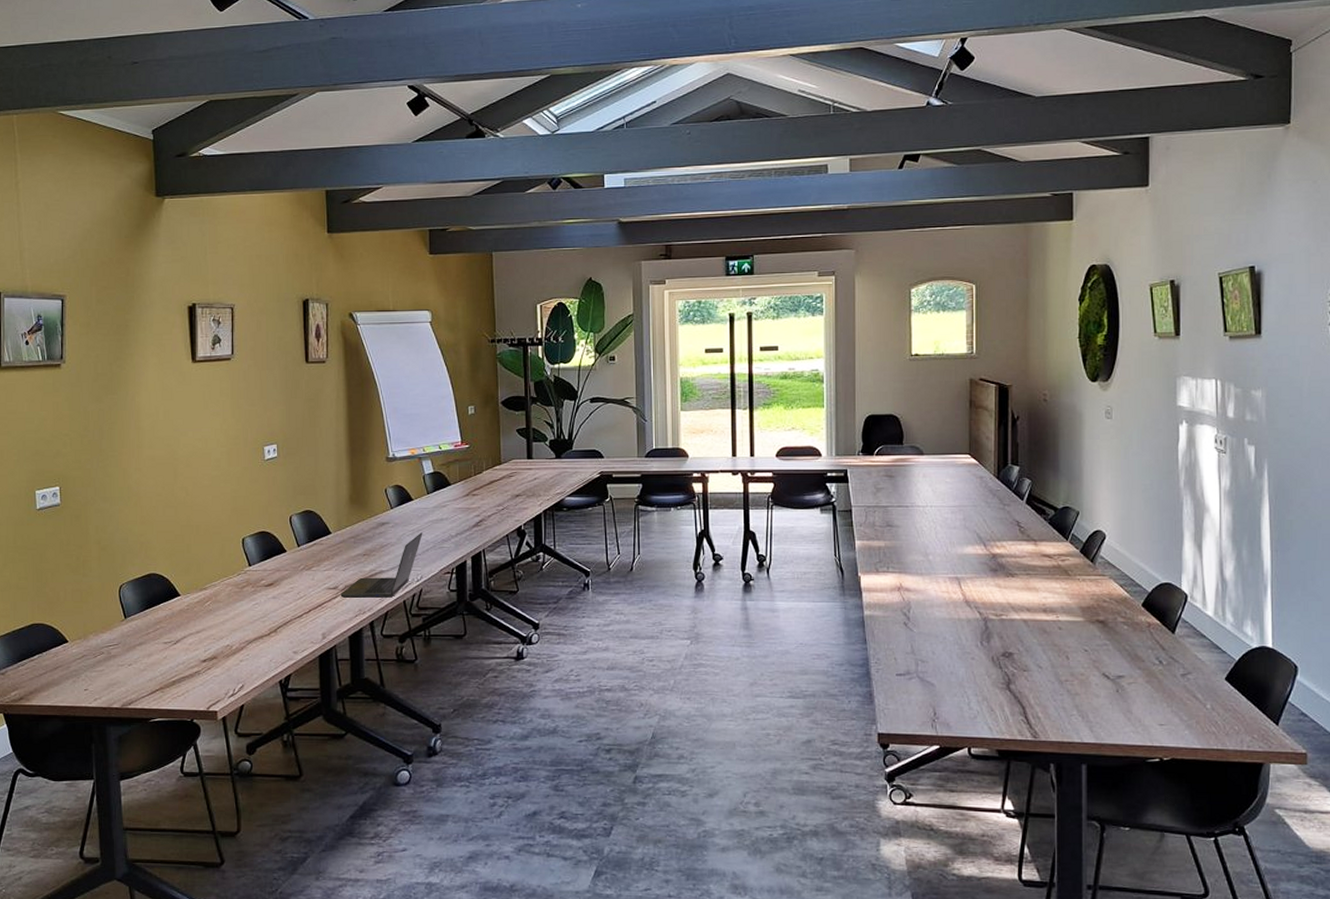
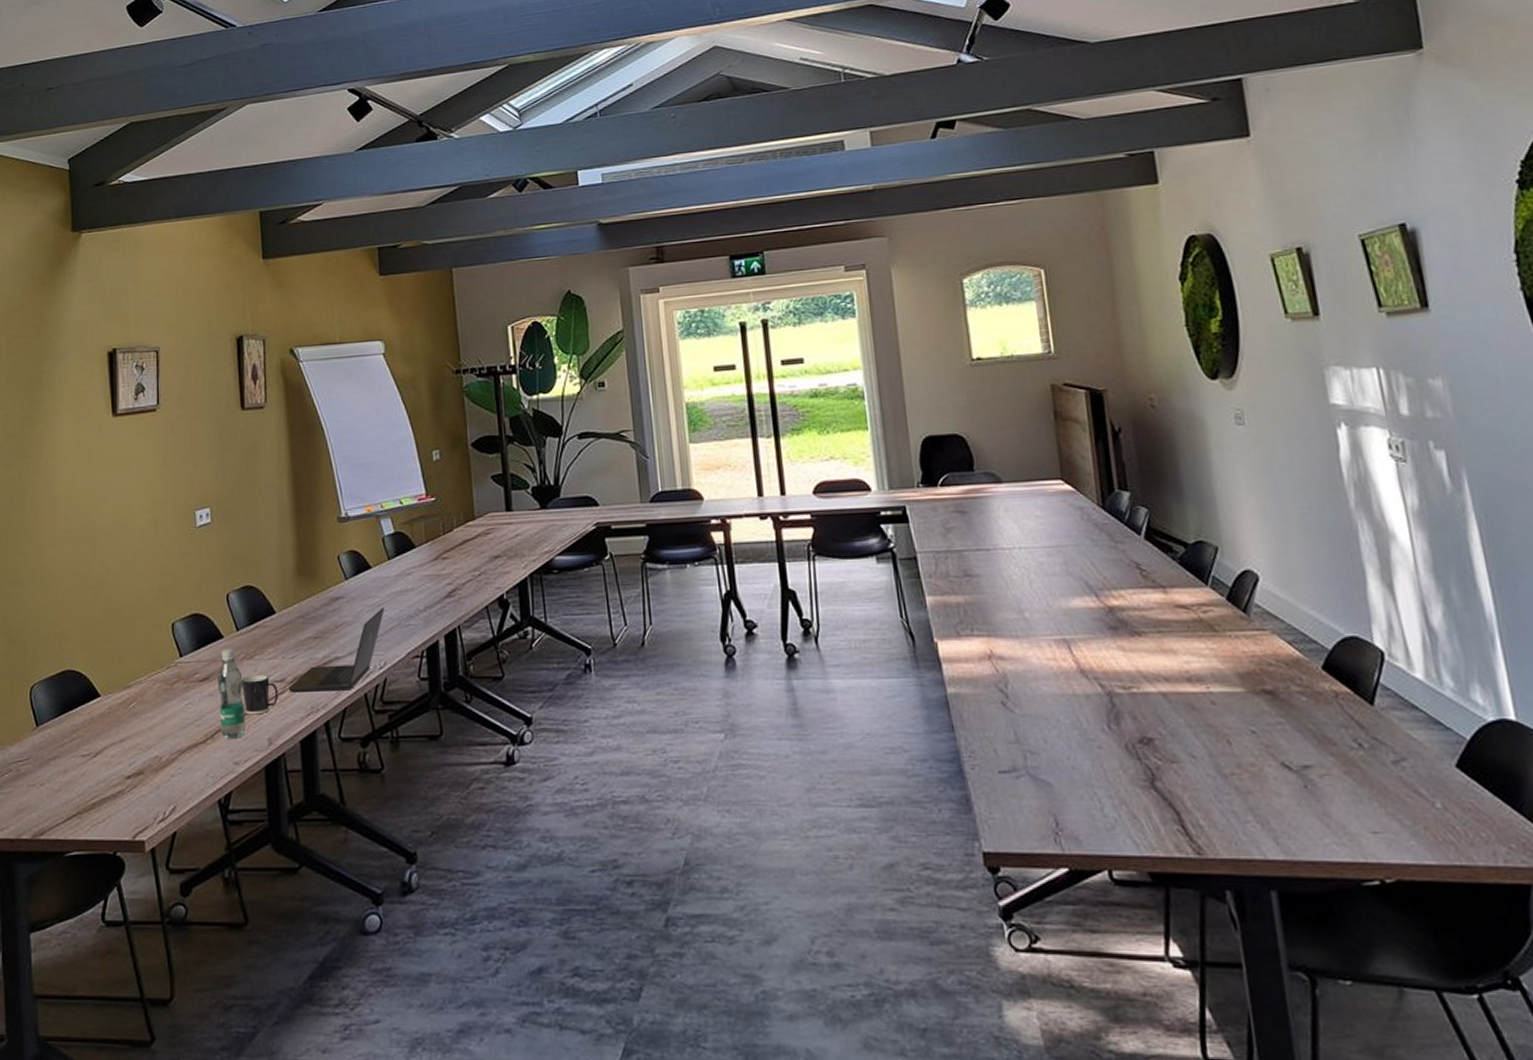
bottle: none [281,560,304,634] -> present [218,648,246,740]
mug: none [301,582,332,615] -> present [241,674,279,715]

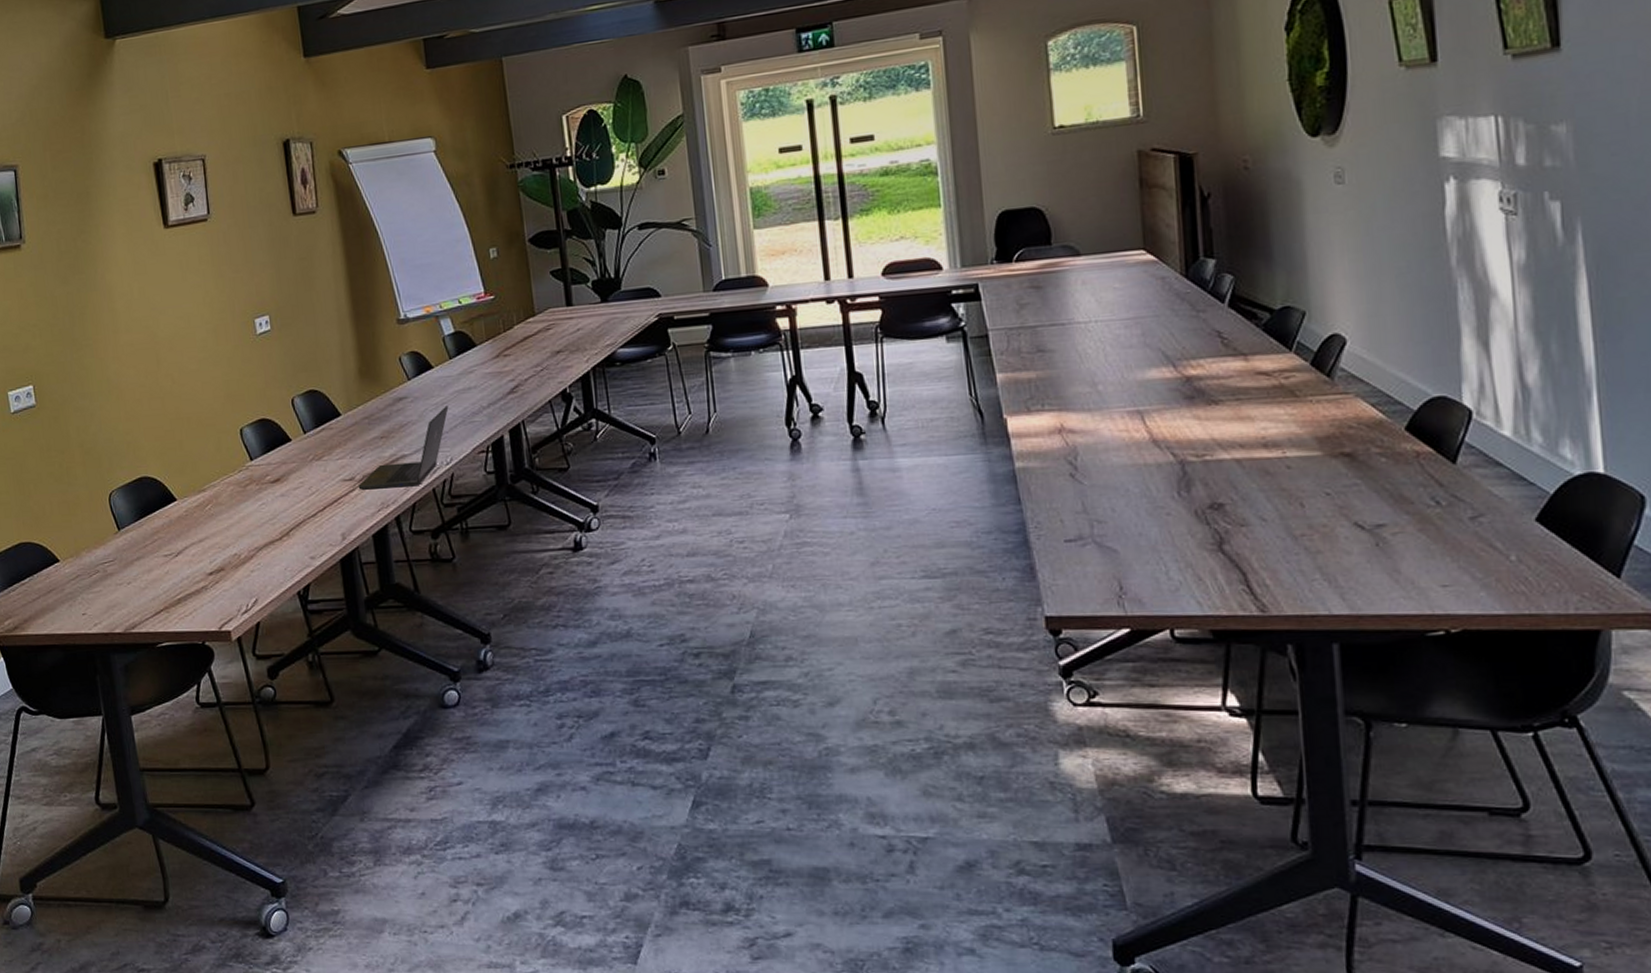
bottle: present [218,648,246,740] -> none [288,450,320,536]
mug: present [241,674,279,715] -> none [312,474,349,513]

